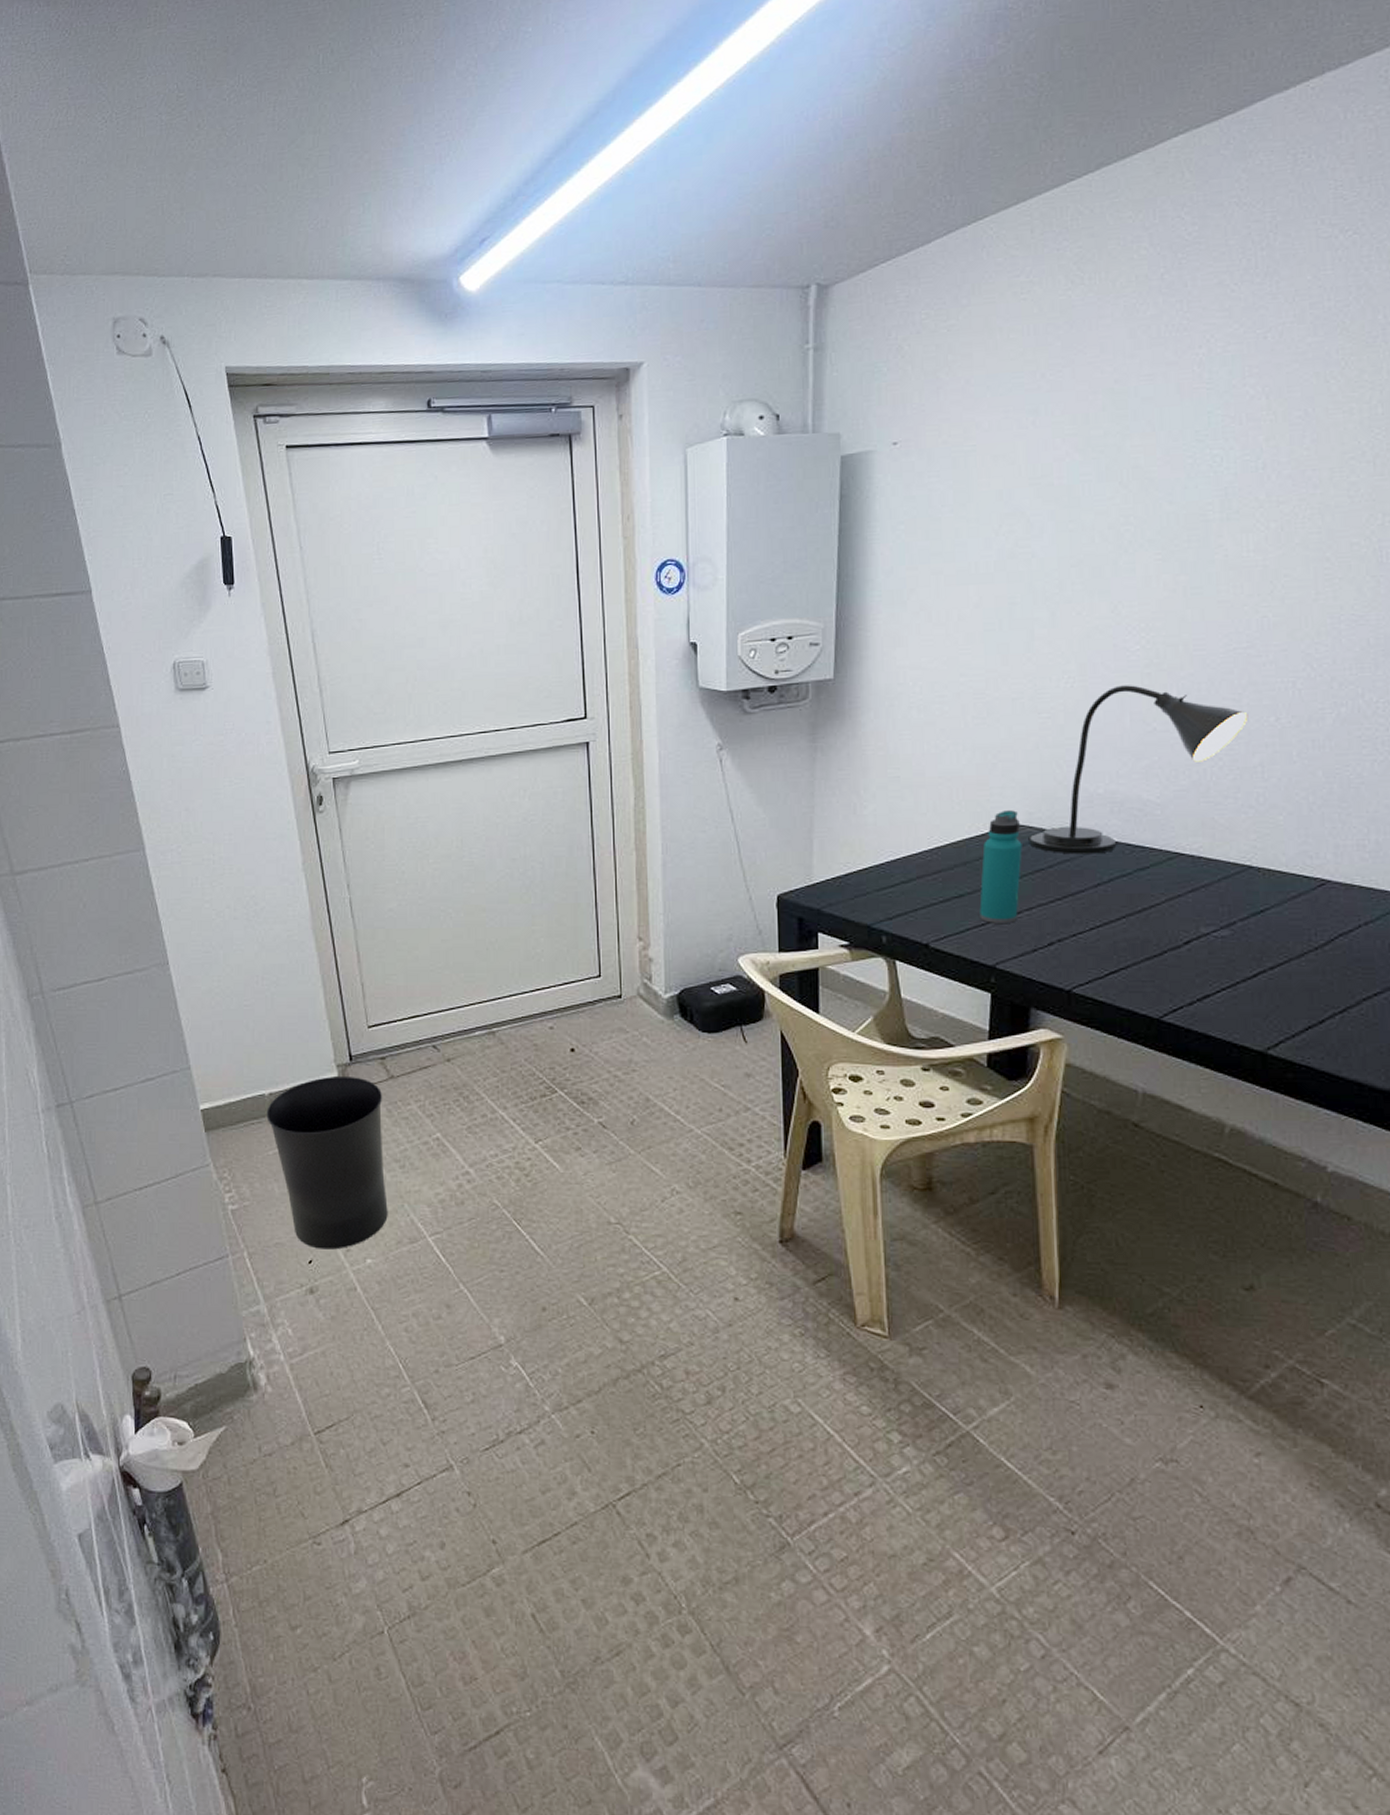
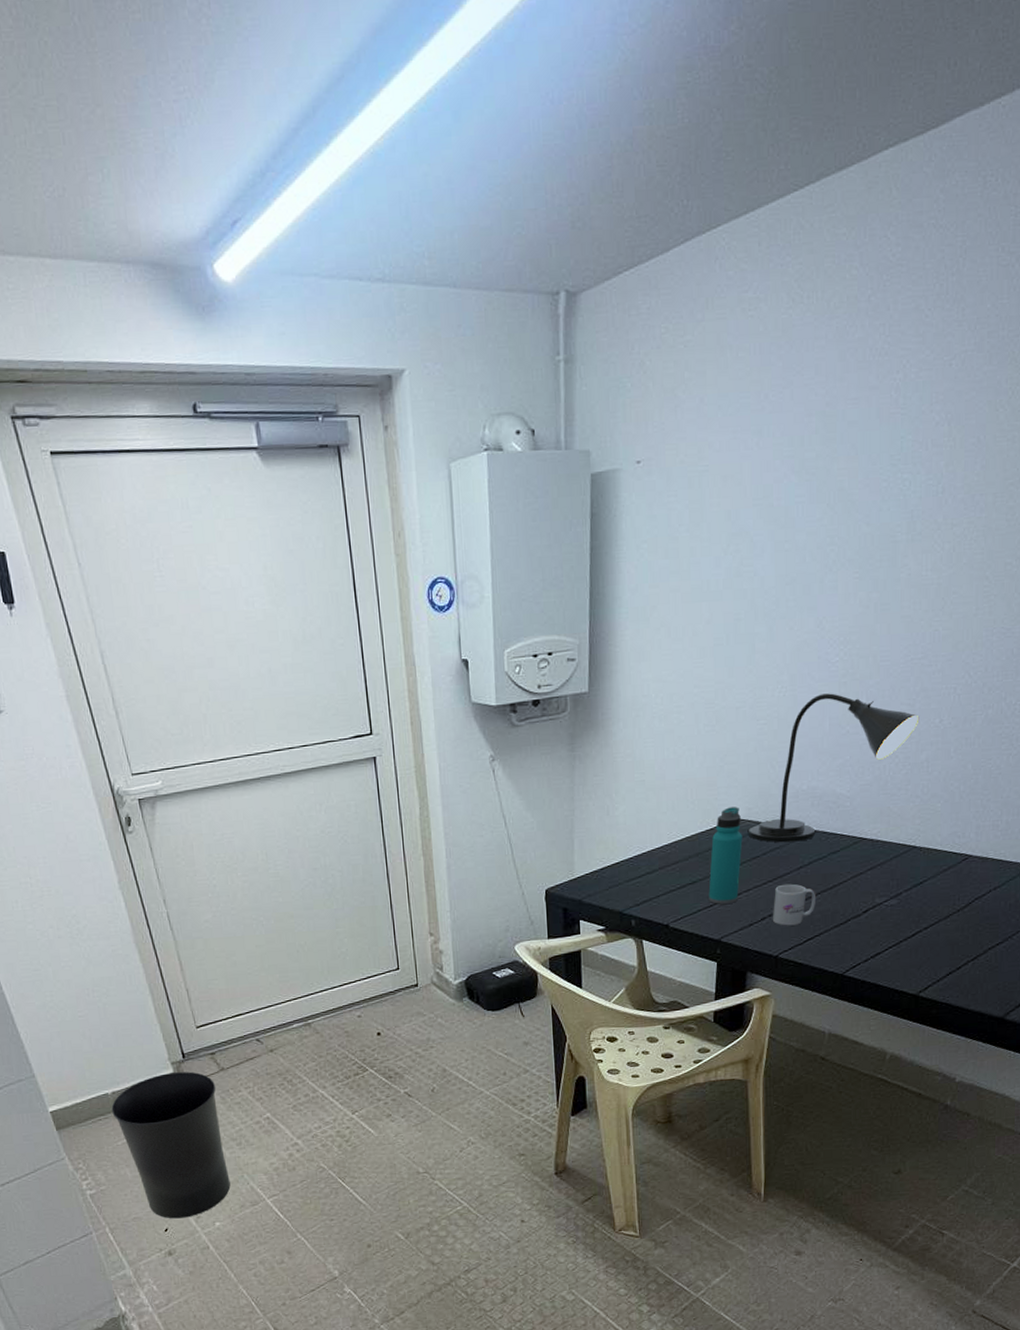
mug: none [1062,903,1121,955] -> present [772,883,817,926]

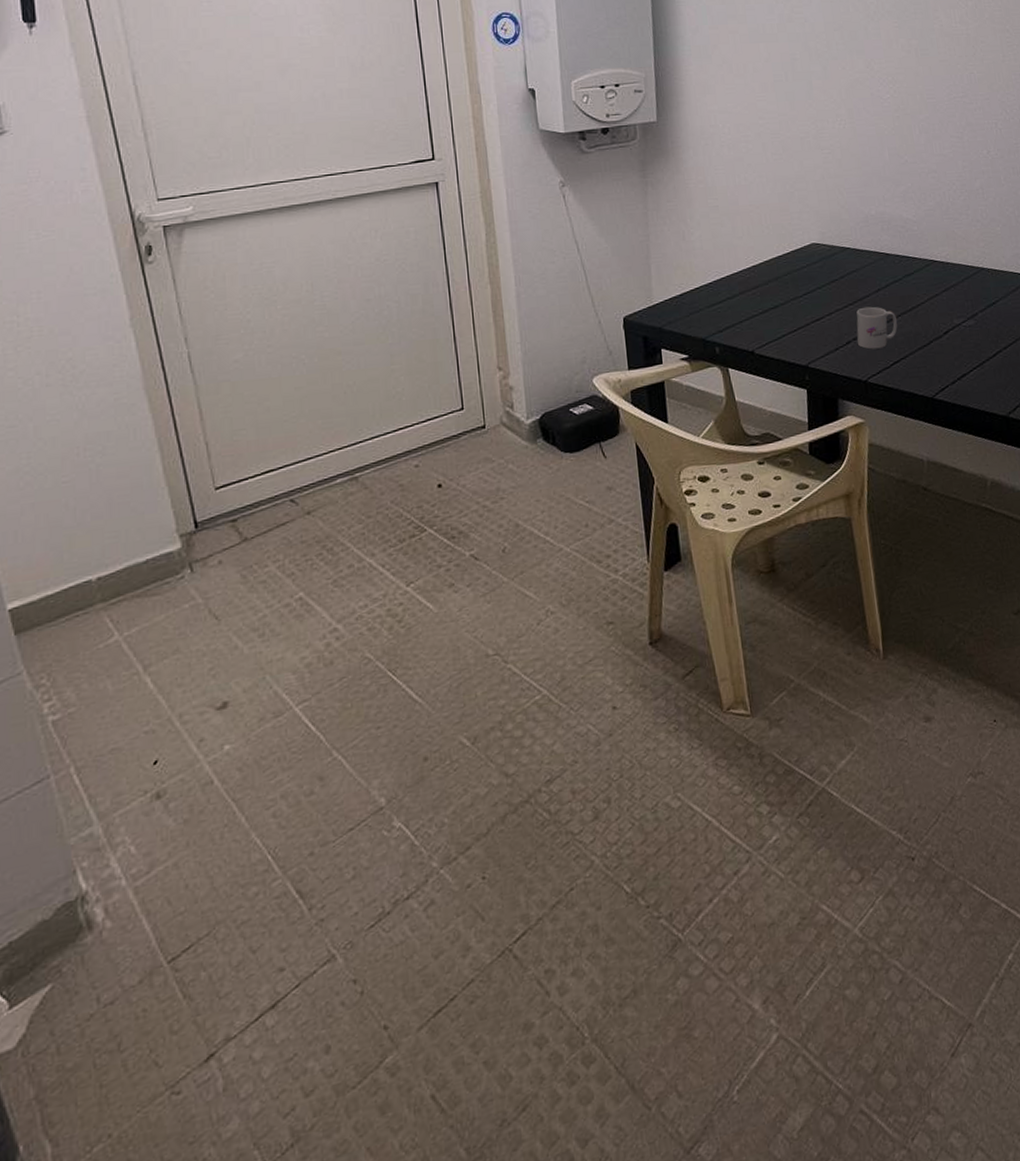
waste bin: present [111,1071,231,1219] -> none [94,544,247,746]
water bottle: present [708,807,743,905] -> none [789,231,821,330]
desk lamp: present [747,693,920,843] -> none [823,126,969,266]

